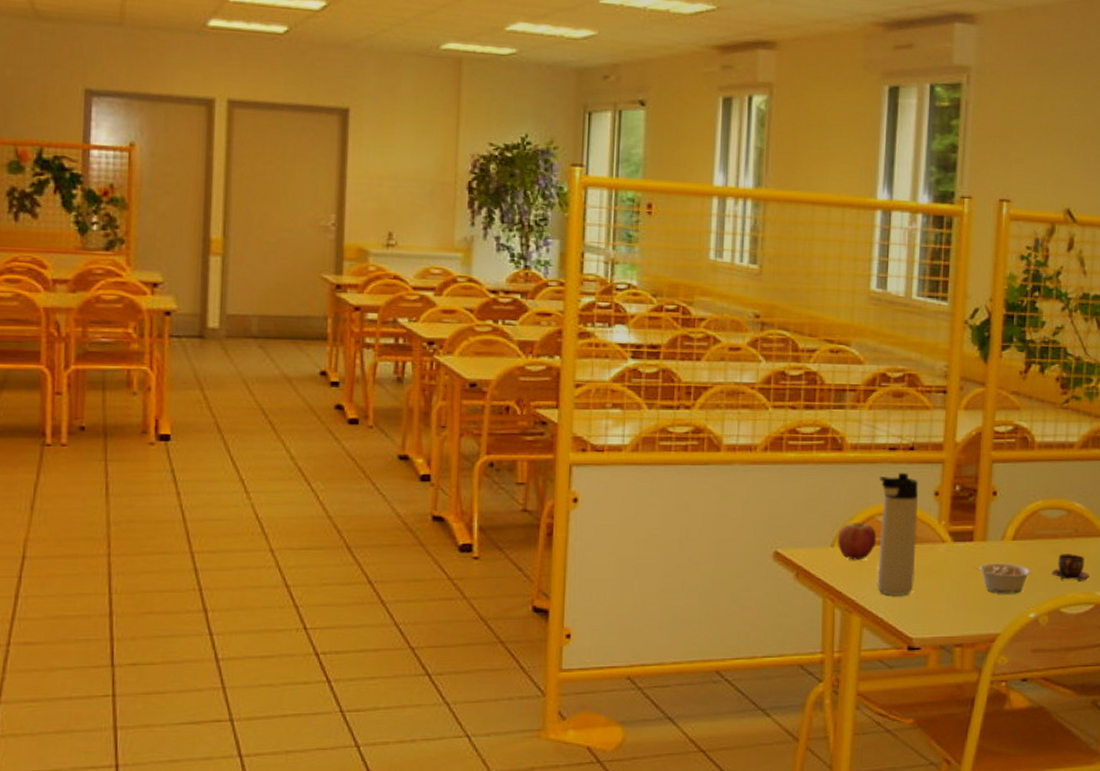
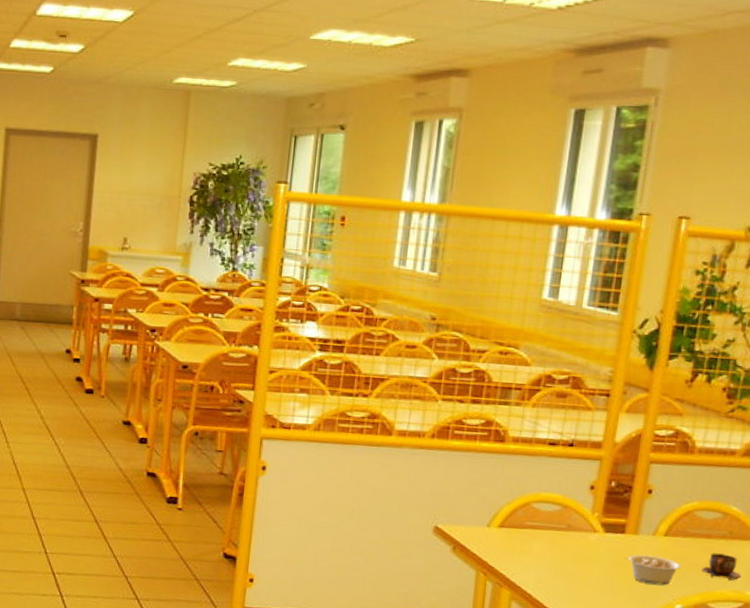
apple: present [837,522,877,560] -> none [493,506,531,541]
thermos bottle: present [877,473,919,597] -> none [528,466,576,577]

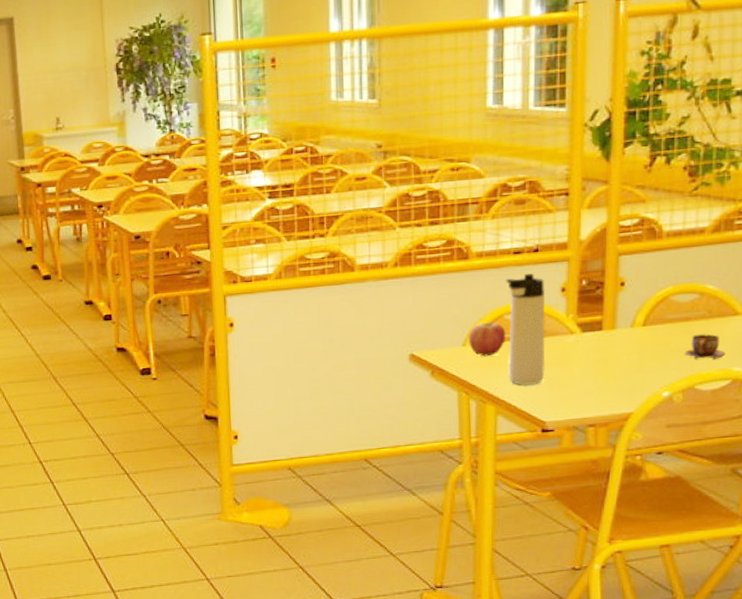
apple: none [493,506,531,541] -> present [468,321,506,357]
thermos bottle: none [528,466,576,577] -> present [506,273,546,386]
legume: present [625,554,681,585] -> none [605,347,663,377]

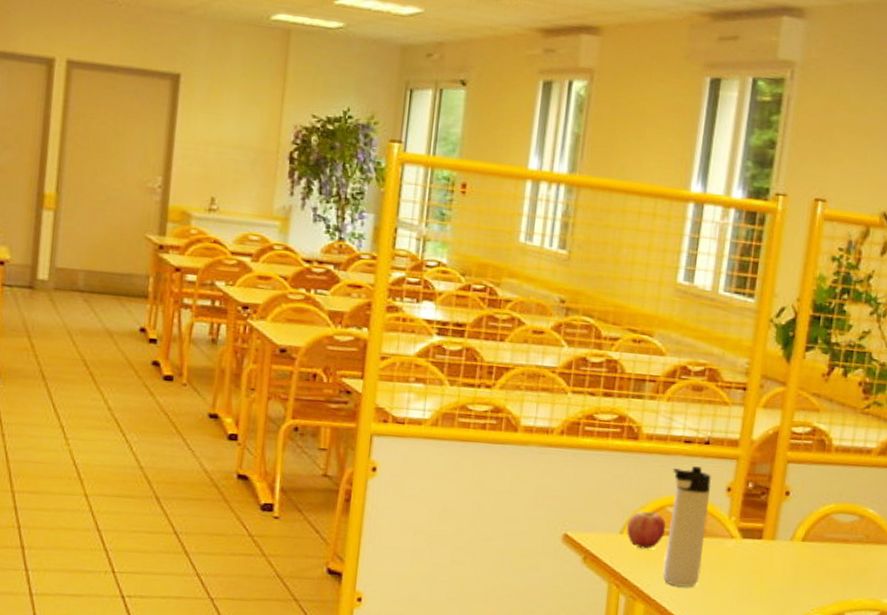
cup: present [685,334,726,359] -> none [839,558,878,588]

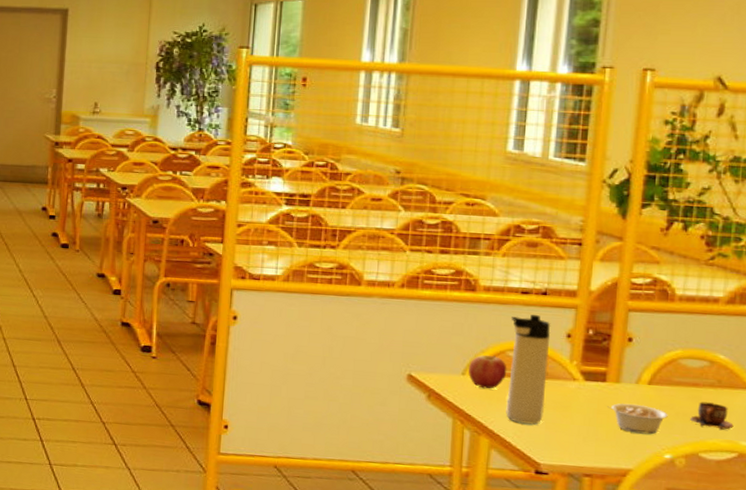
legume: none [762,561,819,595] -> present [607,403,668,435]
cup: none [839,558,878,588] -> present [690,401,734,430]

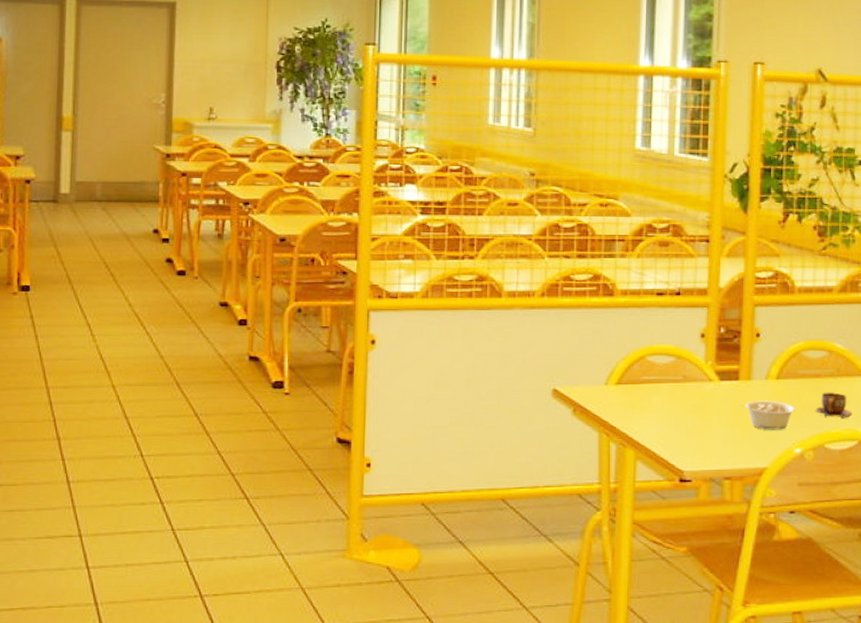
apple: present [468,355,507,389] -> none [610,361,648,398]
thermos bottle: present [506,315,551,425] -> none [649,316,686,432]

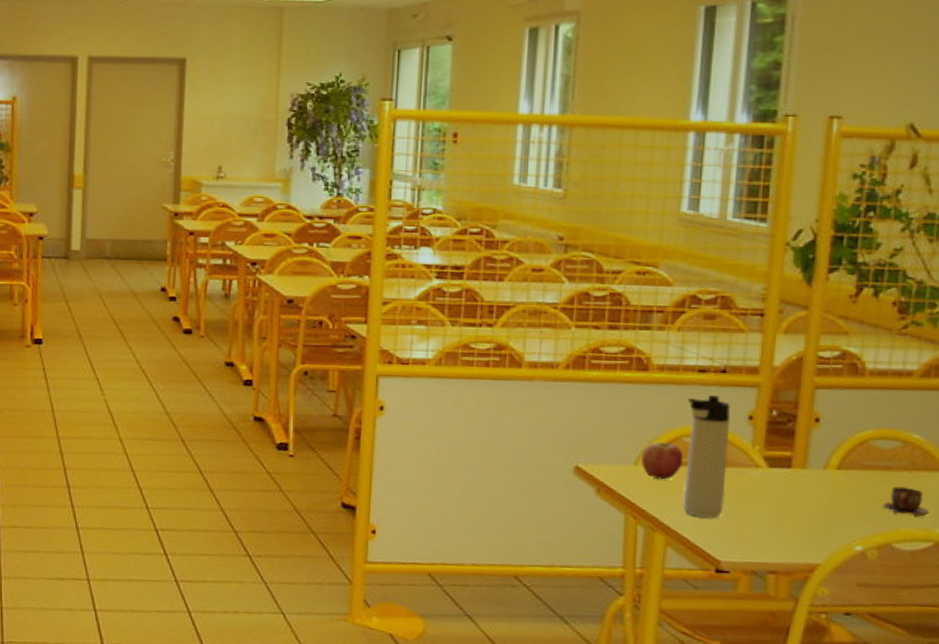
apple: none [610,361,648,398] -> present [640,441,684,480]
thermos bottle: none [649,316,686,432] -> present [683,395,731,519]
legume: present [742,400,796,430] -> none [793,490,859,525]

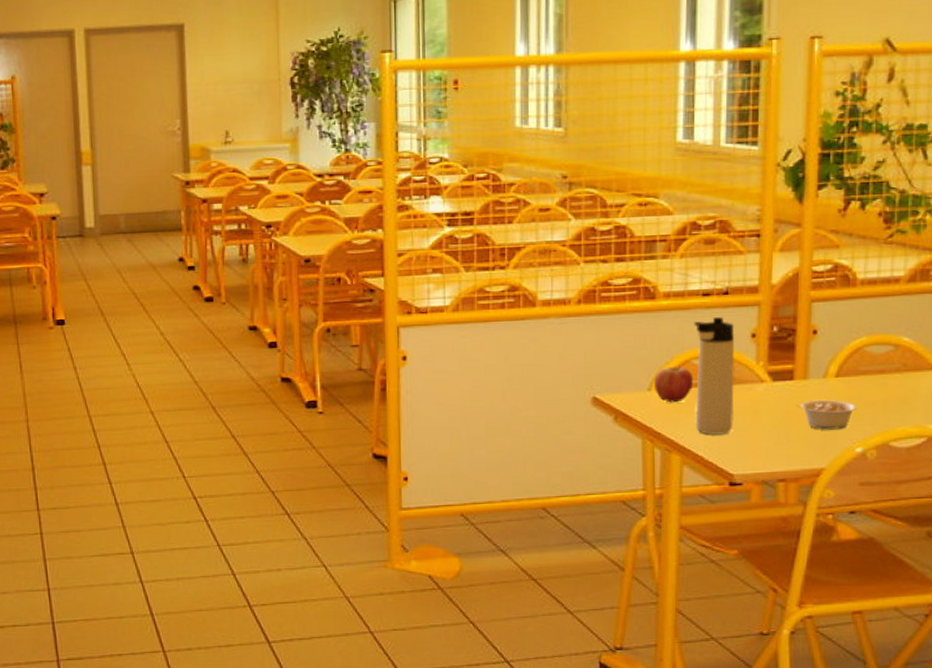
legume: none [793,490,859,525] -> present [797,399,857,430]
cup: present [882,486,929,517] -> none [879,388,921,415]

